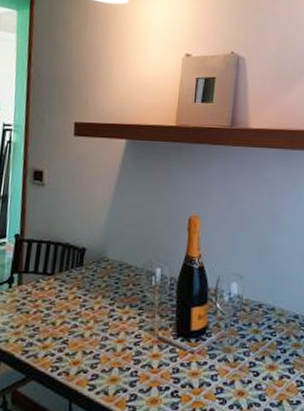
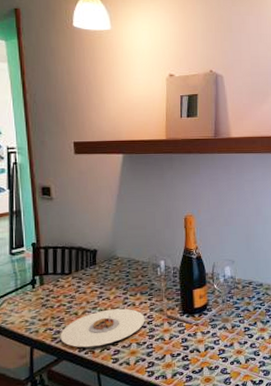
plate: none [32,322,132,367] -> present [60,308,145,348]

